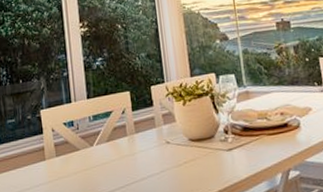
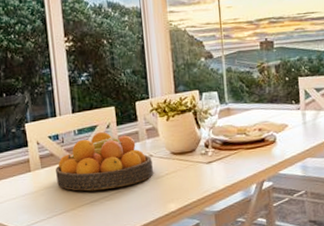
fruit bowl: none [70,118,171,181] -> present [56,132,153,191]

